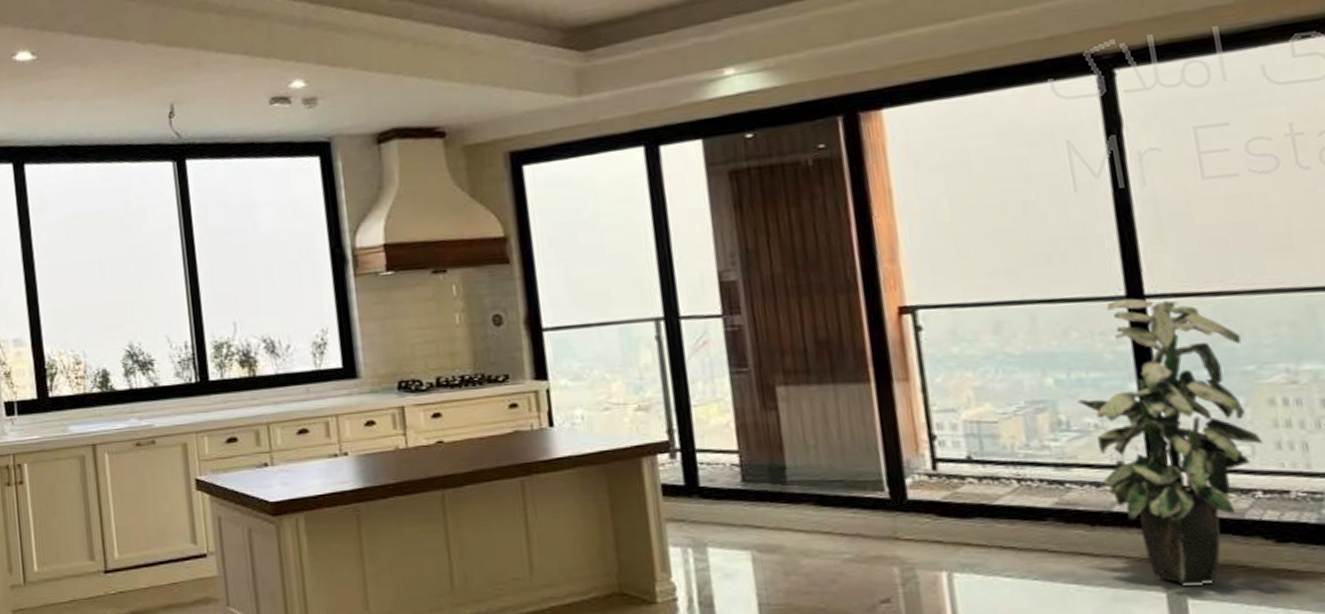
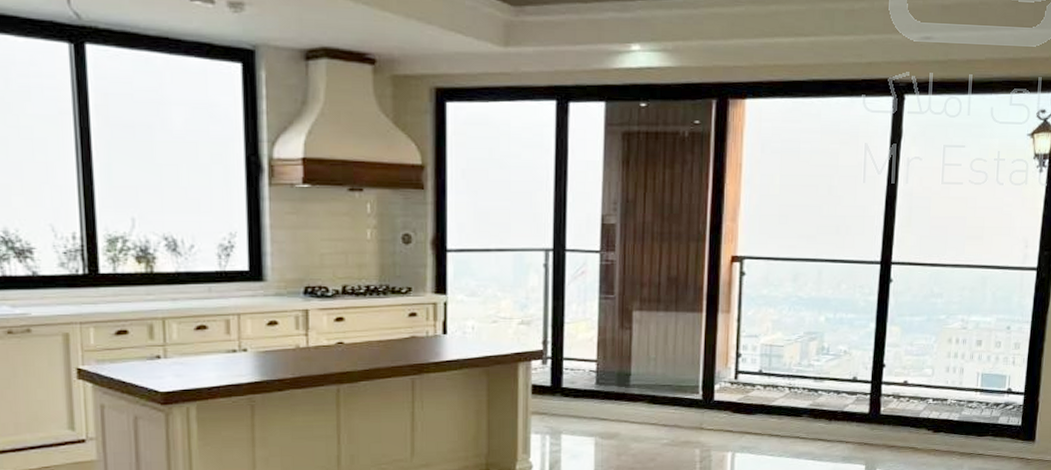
indoor plant: present [1077,298,1263,585] -> none [836,263,941,460]

